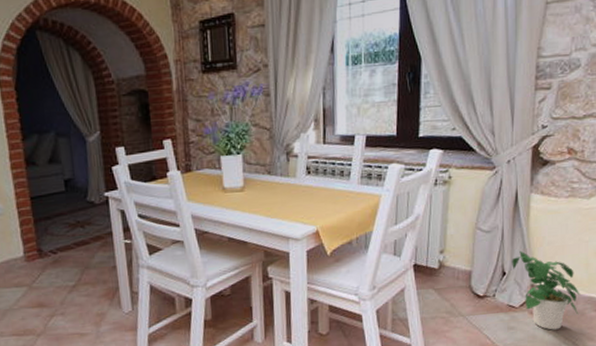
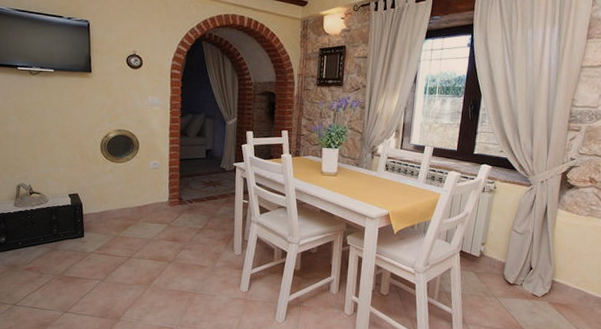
potted plant: present [512,250,580,330] -> none [538,252,592,320]

